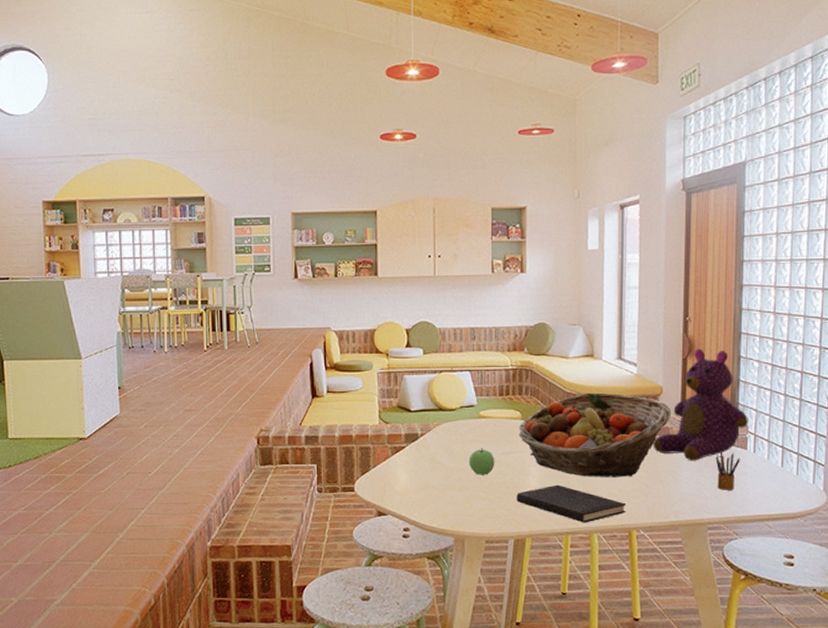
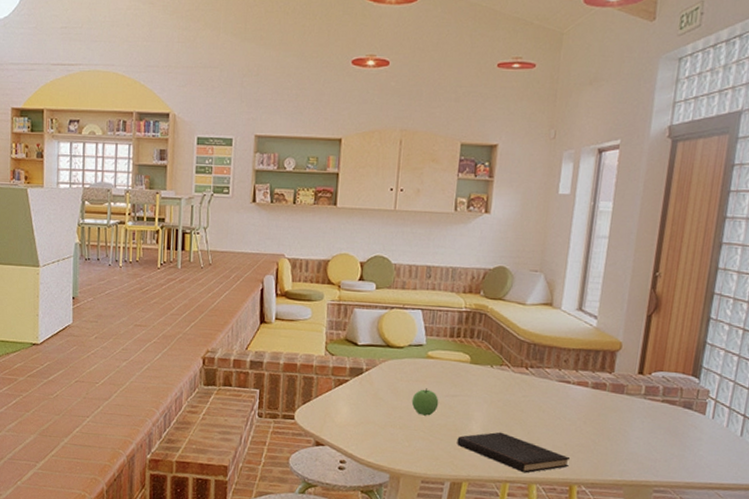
fruit basket: present [518,392,672,477] -> none [465,342,629,432]
teddy bear: present [653,348,748,461] -> none [605,306,711,422]
pencil box: present [715,452,740,490] -> none [668,415,697,455]

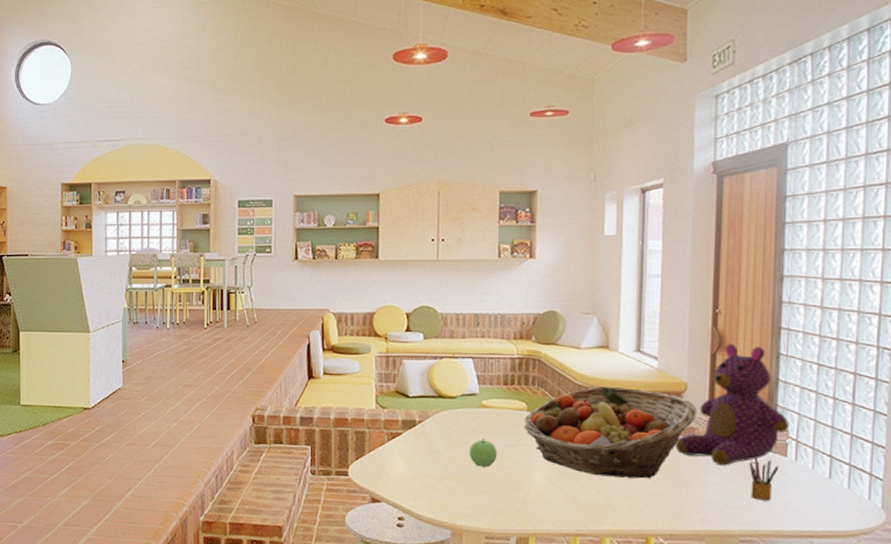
hardcover book: present [457,432,570,473] -> none [520,482,644,526]
fruit basket: none [465,342,629,432] -> present [523,386,698,479]
teddy bear: none [605,306,711,422] -> present [675,343,789,466]
pencil box: none [668,415,697,455] -> present [749,458,779,501]

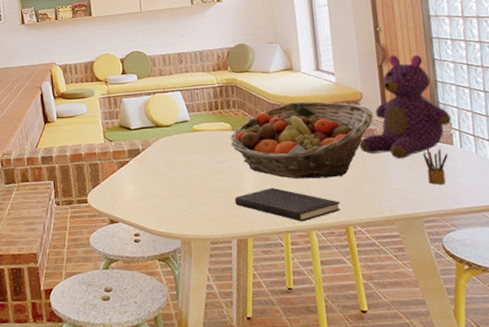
apple: present [469,438,498,468] -> none [187,158,212,183]
hardcover book: none [520,482,644,526] -> present [235,187,342,222]

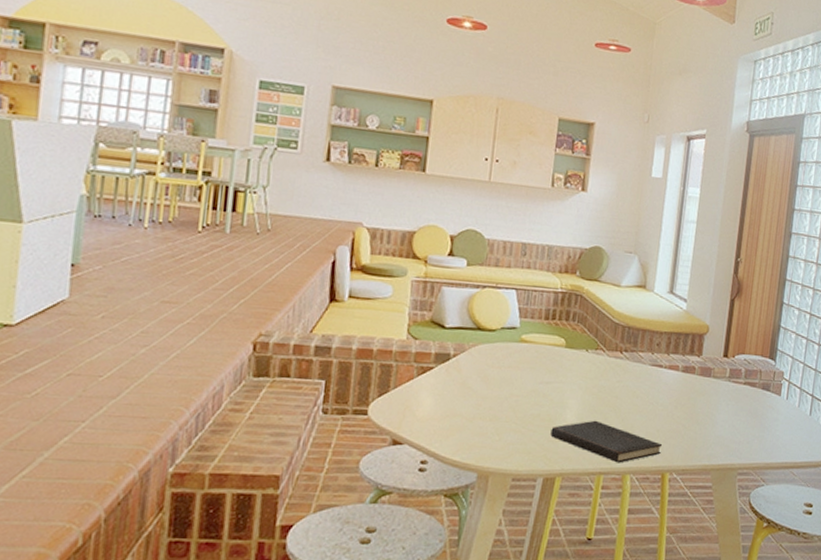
fruit basket: present [230,101,374,179] -> none [560,325,716,417]
teddy bear: present [359,55,451,159] -> none [694,290,785,404]
pencil box: present [422,148,448,185] -> none [750,397,774,436]

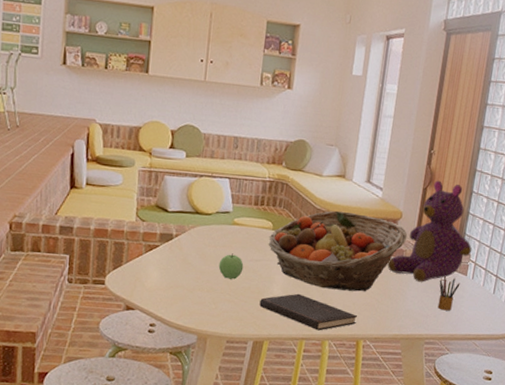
apple: none [503,375,533,406] -> present [218,253,244,280]
fruit basket: none [560,325,716,417] -> present [268,210,408,292]
teddy bear: none [694,290,785,404] -> present [387,180,472,282]
pencil box: none [750,397,774,436] -> present [437,276,460,311]

